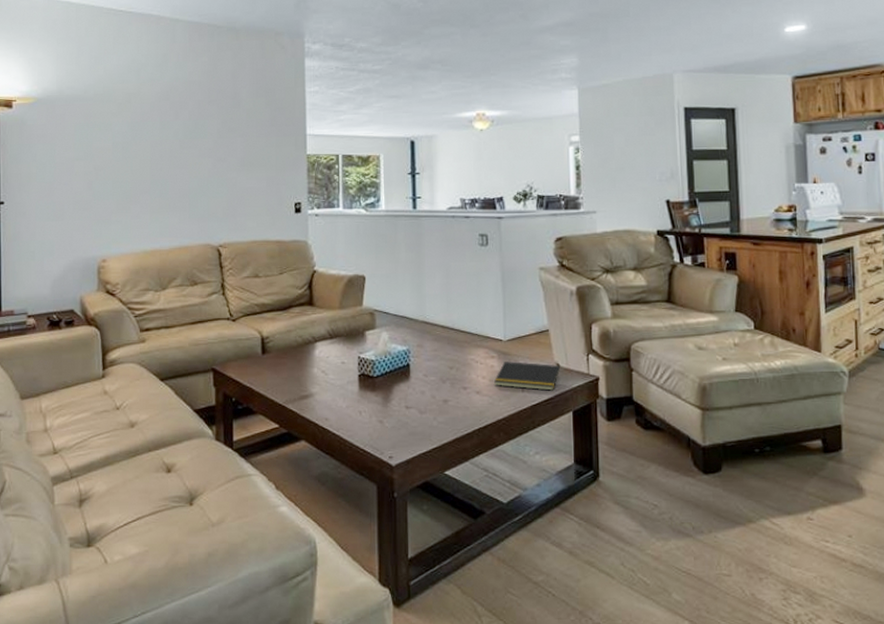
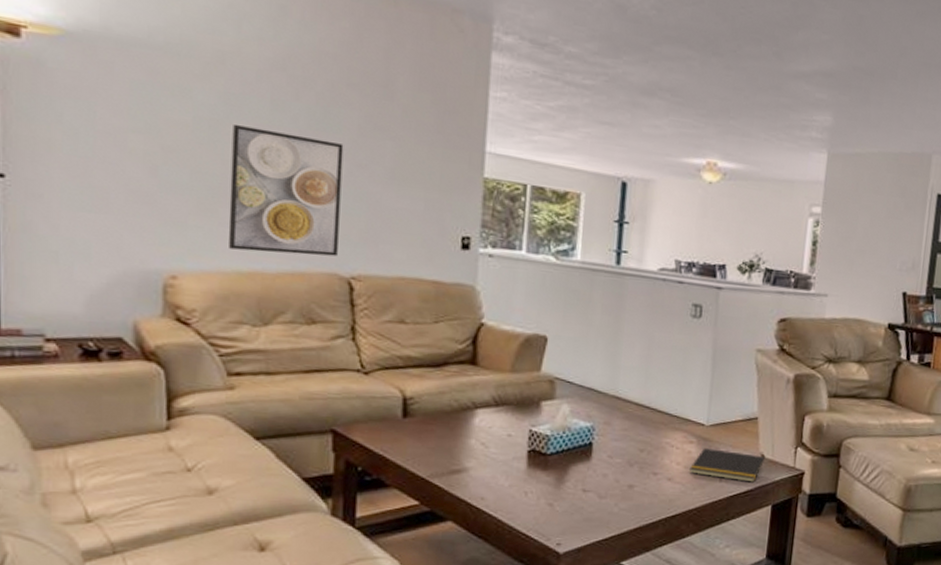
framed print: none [137,143,209,235] -> present [228,124,344,257]

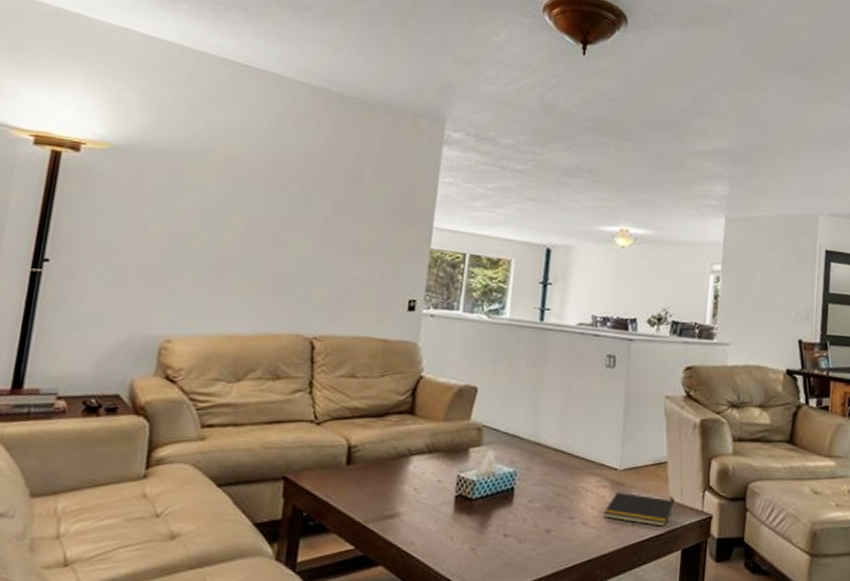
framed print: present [228,124,344,257] -> none [216,212,318,320]

